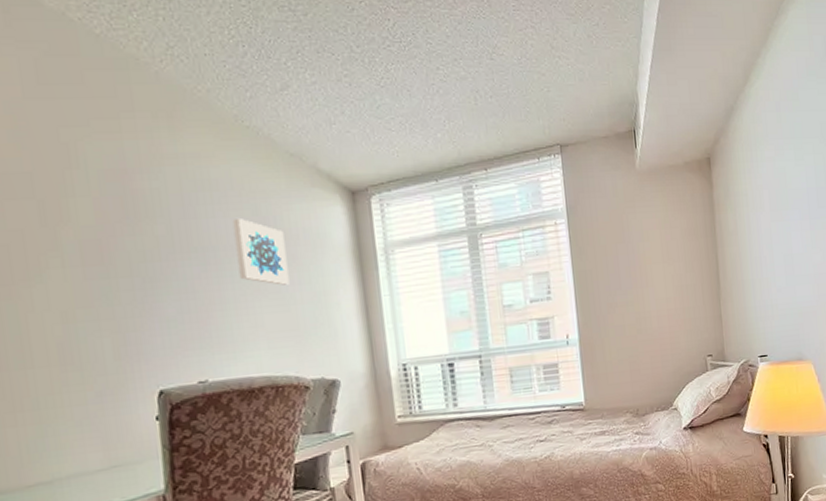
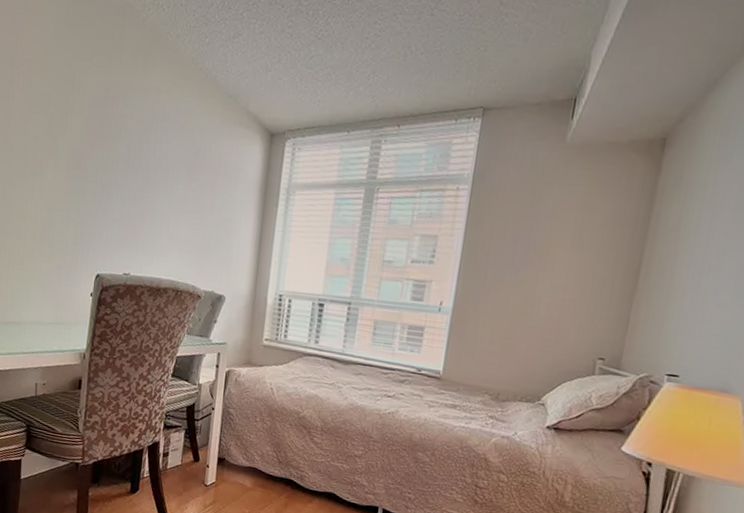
wall art: present [232,219,290,286] -> none [169,146,209,208]

